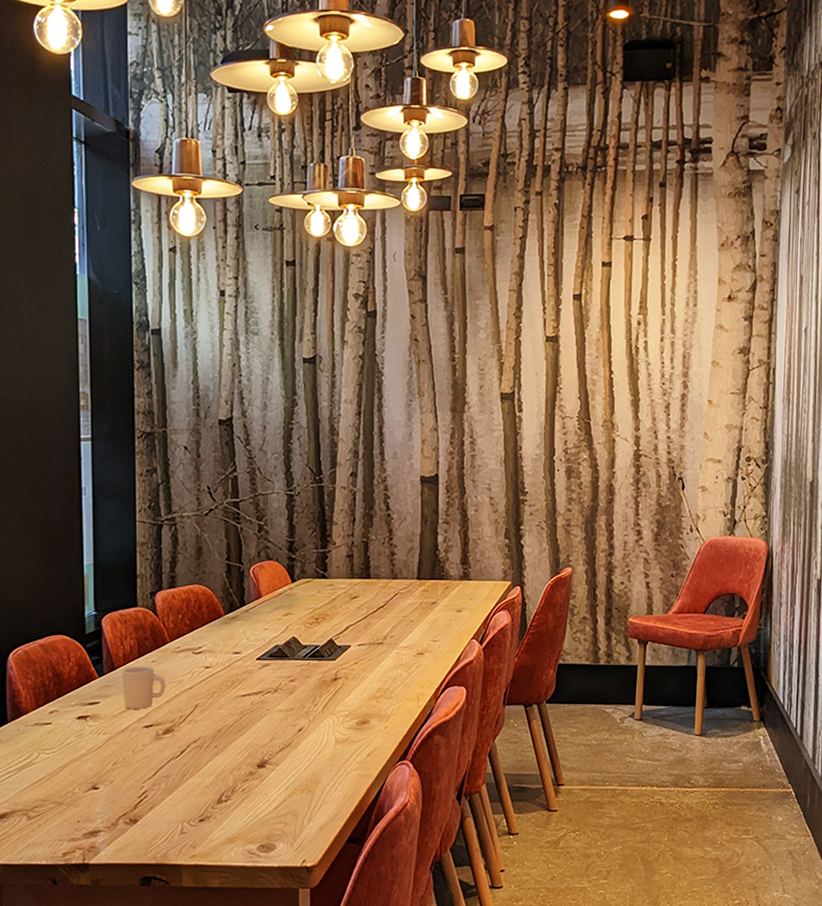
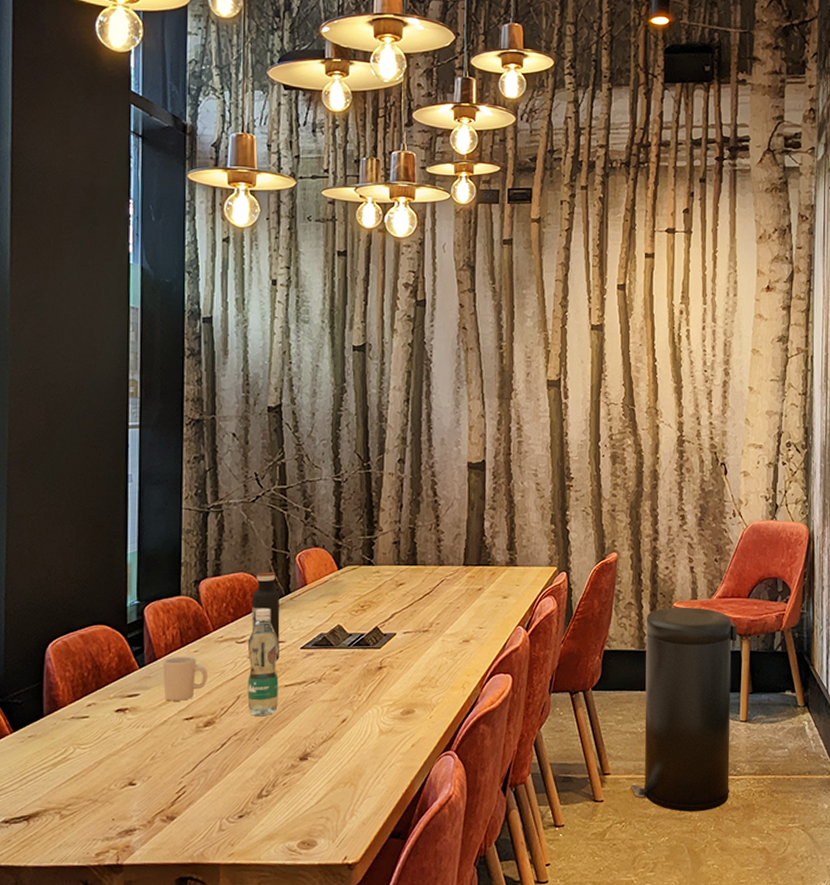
bottle: none [204,619,235,724] -> present [247,608,279,716]
water bottle: none [208,584,236,670] -> present [251,571,280,660]
pedal bin: none [584,622,693,822] -> present [630,607,737,812]

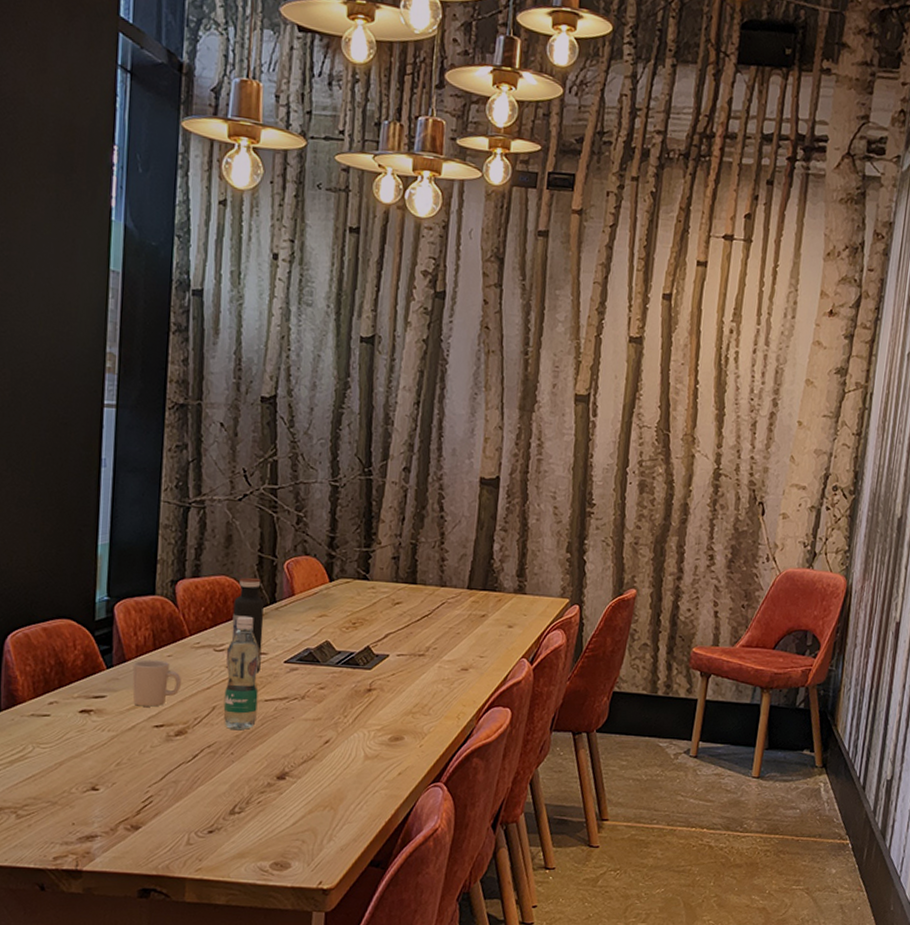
pedal bin: present [630,607,737,812] -> none [628,652,759,865]

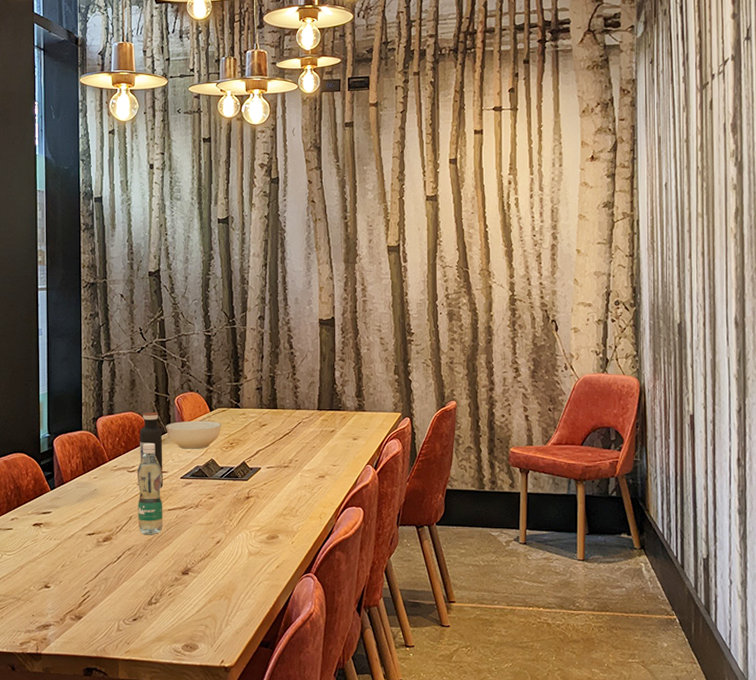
mug: present [132,660,181,707] -> none [69,481,105,519]
bowl: none [268,592,344,628] -> present [165,420,222,449]

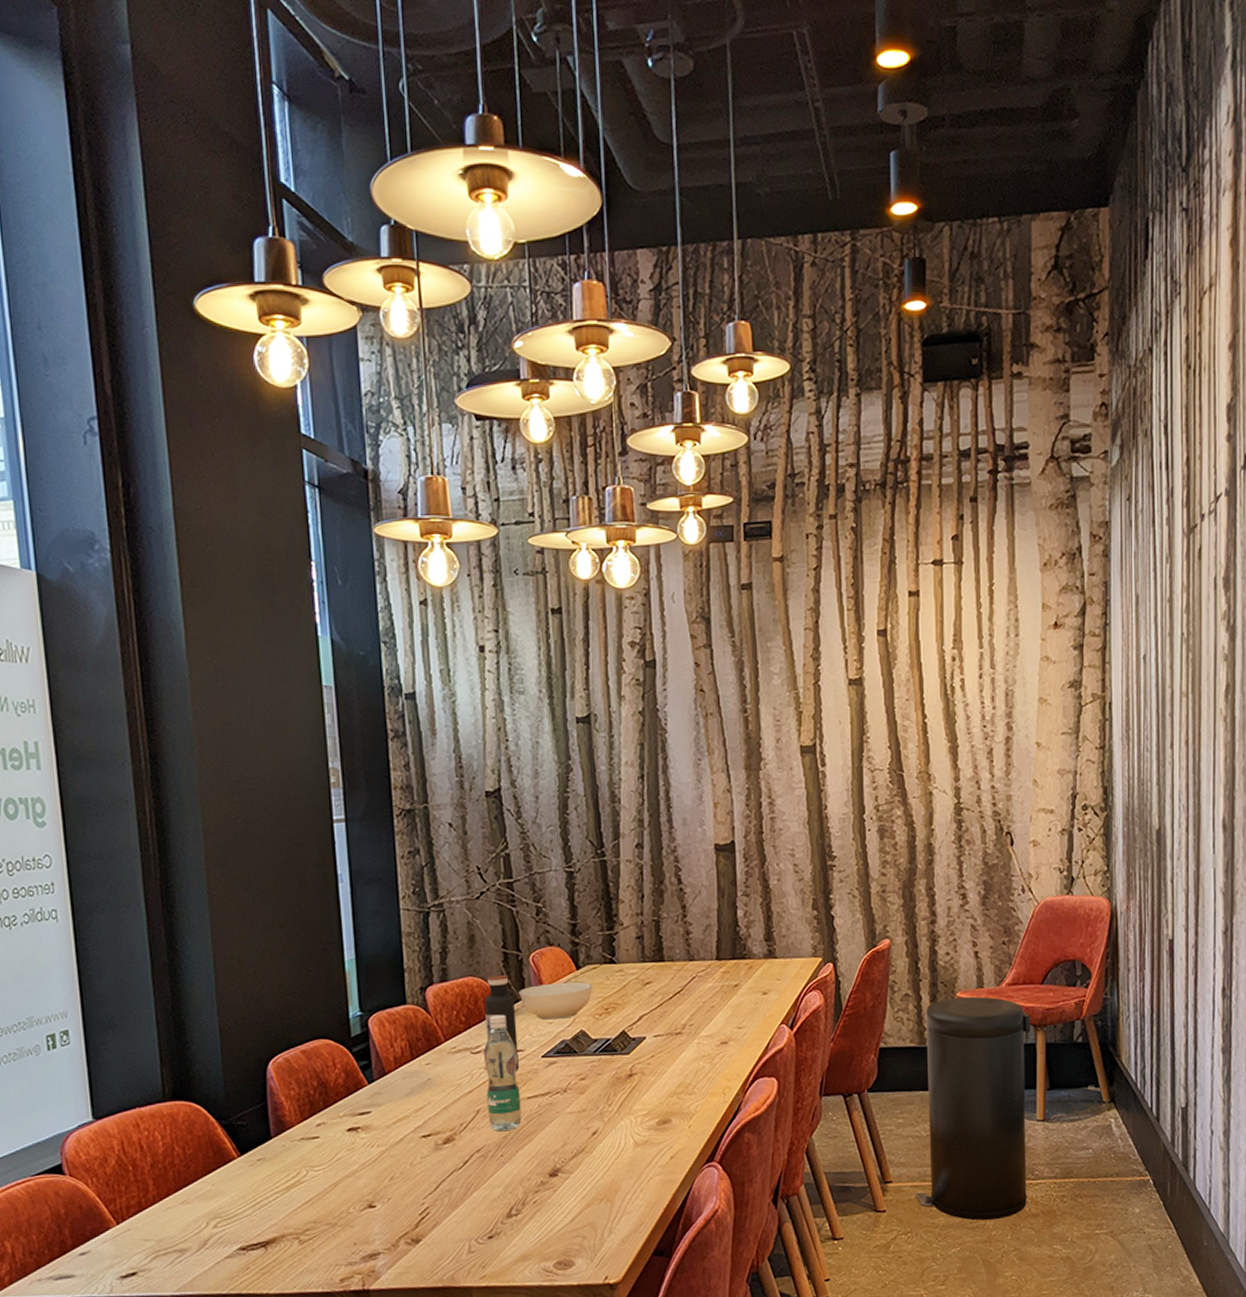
pedal bin: none [474,452,572,641] -> present [915,996,1030,1220]

